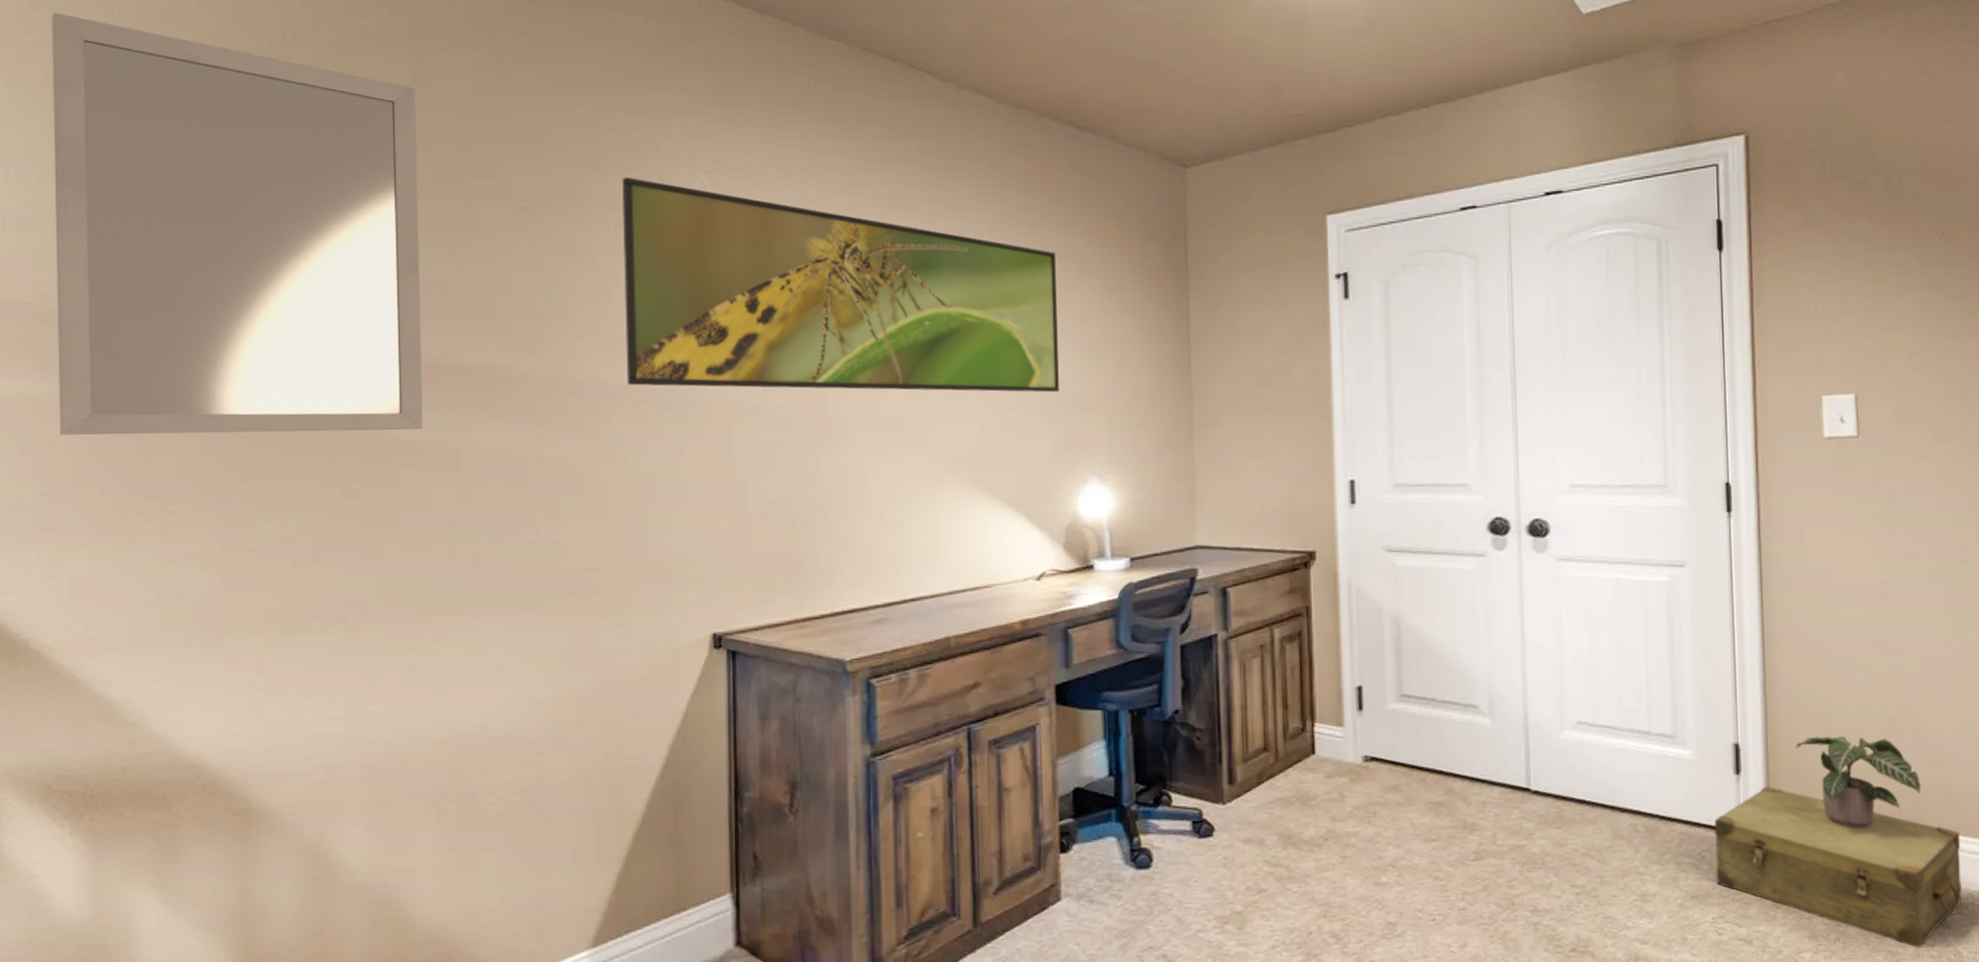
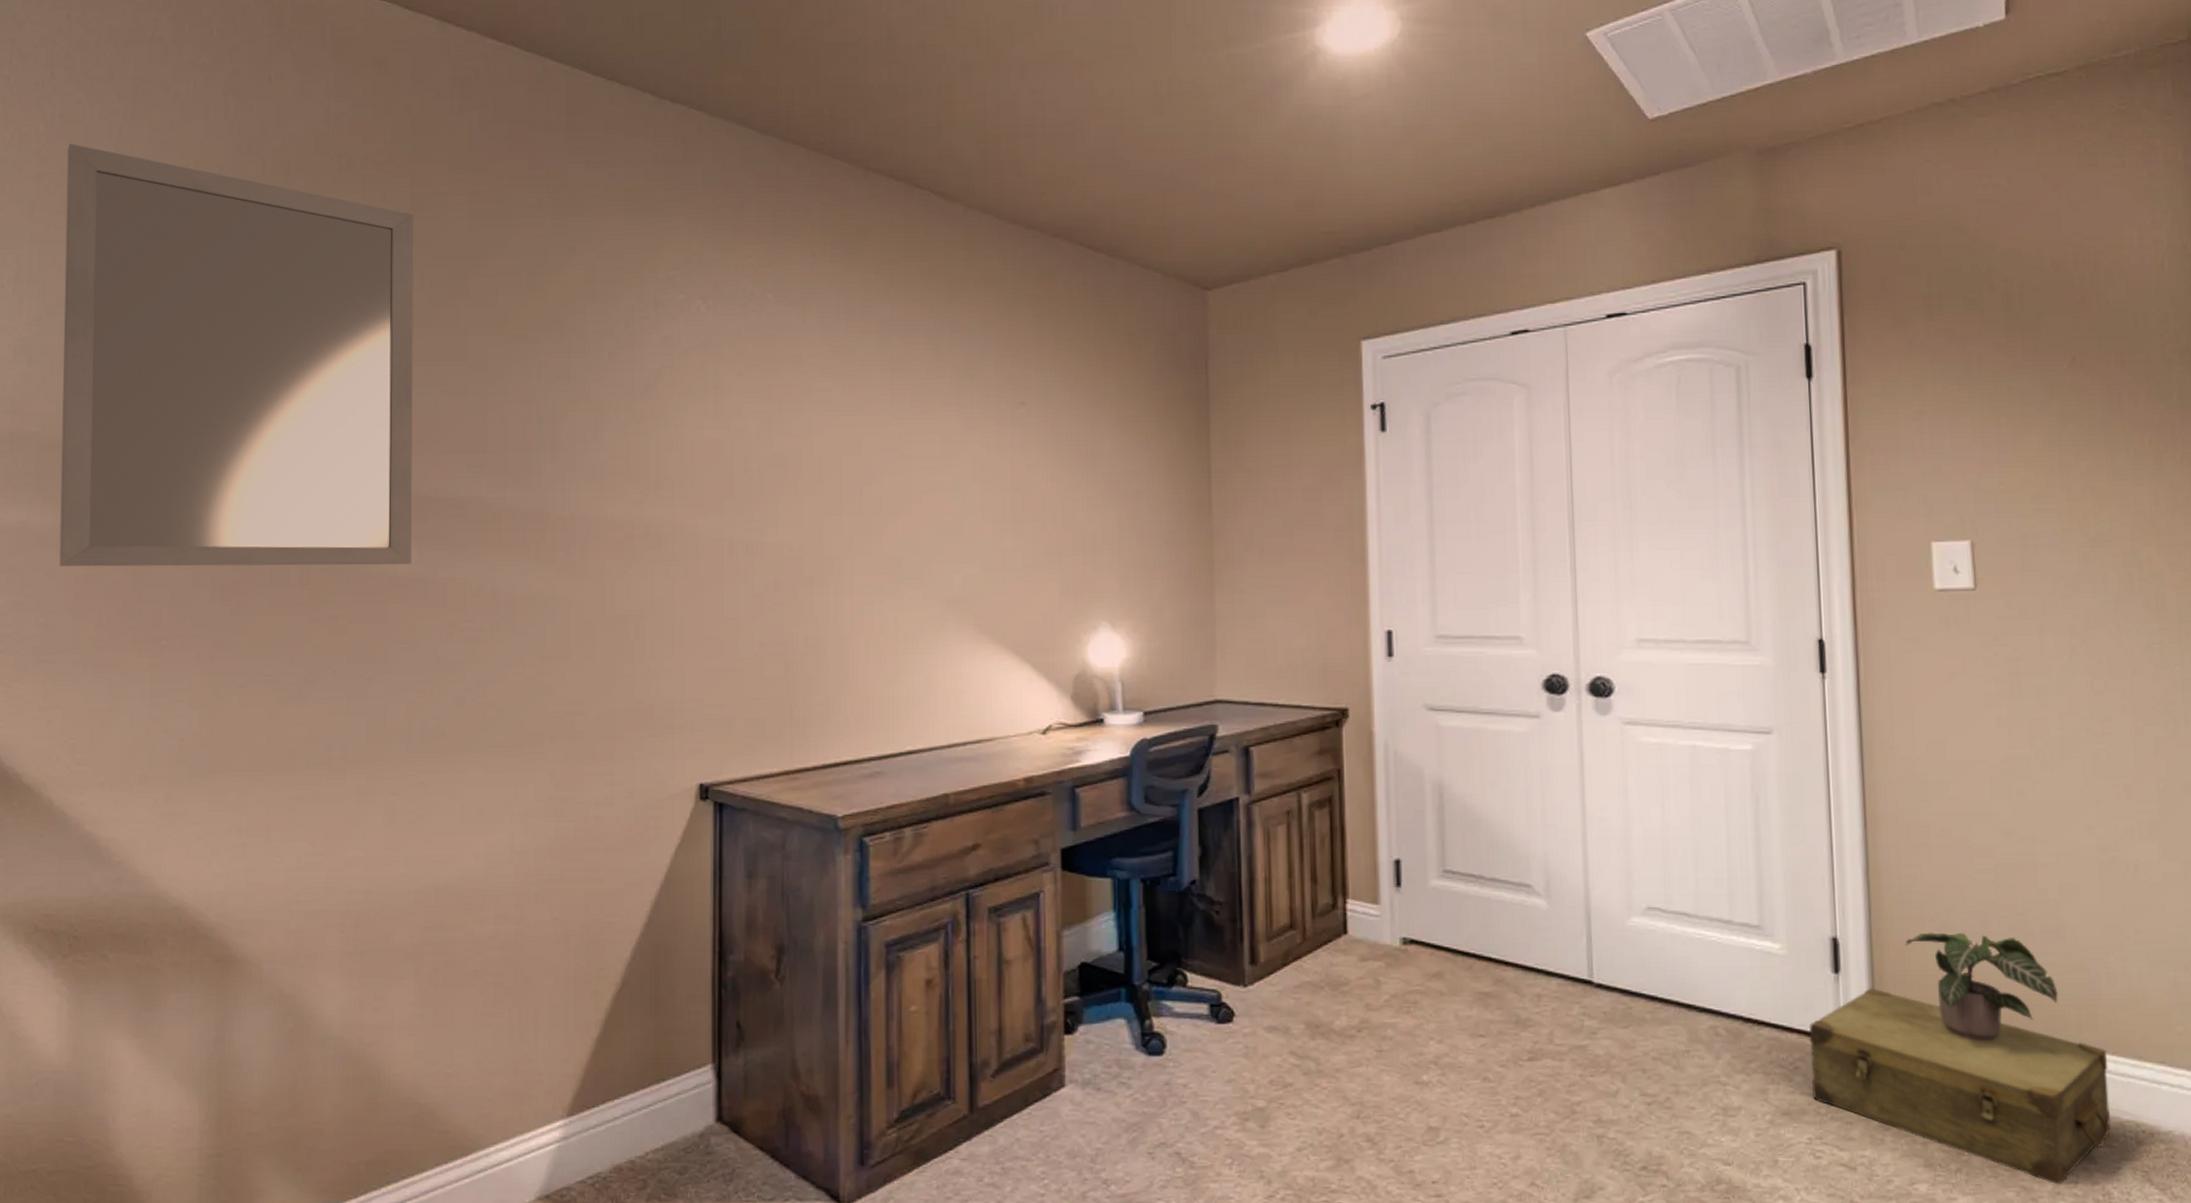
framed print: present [622,177,1060,393] -> none [617,303,1070,532]

